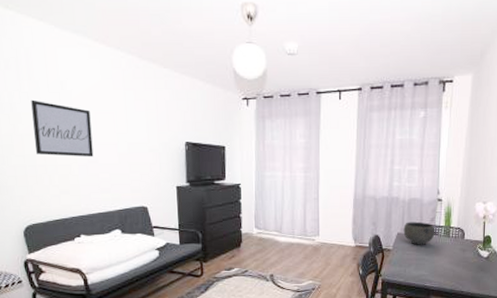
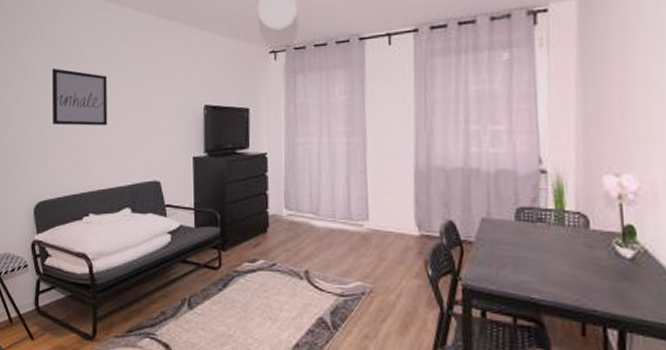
bowl: present [403,221,435,245] -> none [490,202,541,237]

